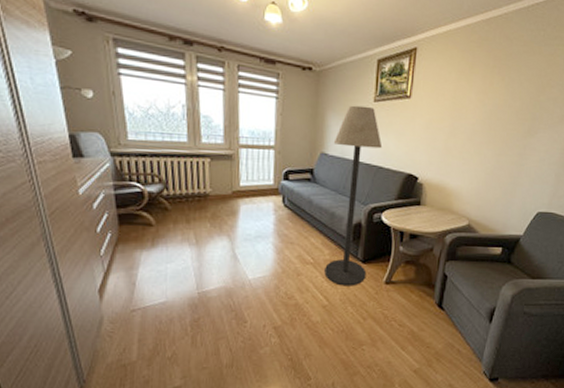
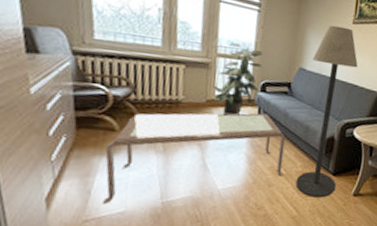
coffee table: none [145,202,311,295] -> present [103,113,286,205]
indoor plant: none [237,133,284,206] -> present [213,43,263,116]

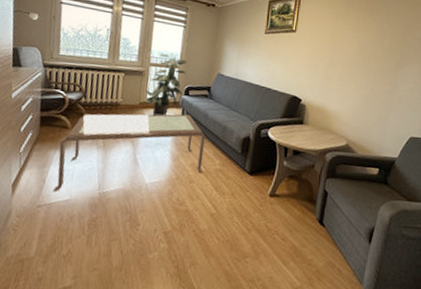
floor lamp: present [295,25,358,198] -> none [214,35,271,197]

